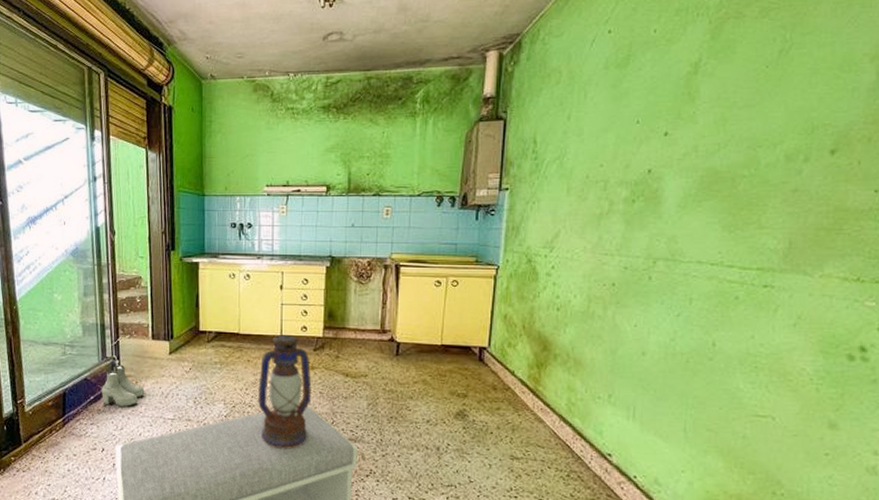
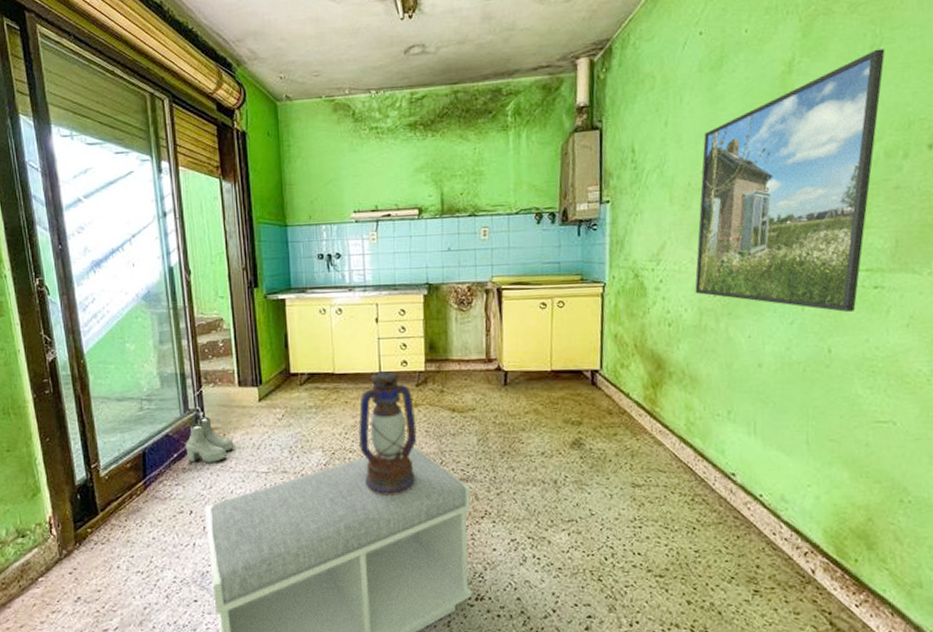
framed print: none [585,54,794,309] -> present [695,48,885,313]

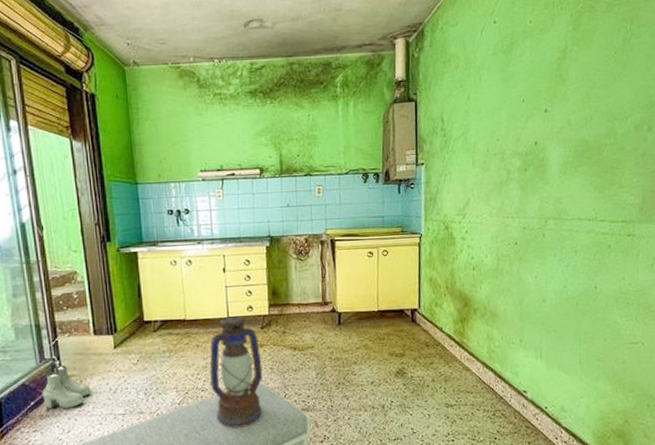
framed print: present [695,48,885,313] -> none [493,42,634,256]

